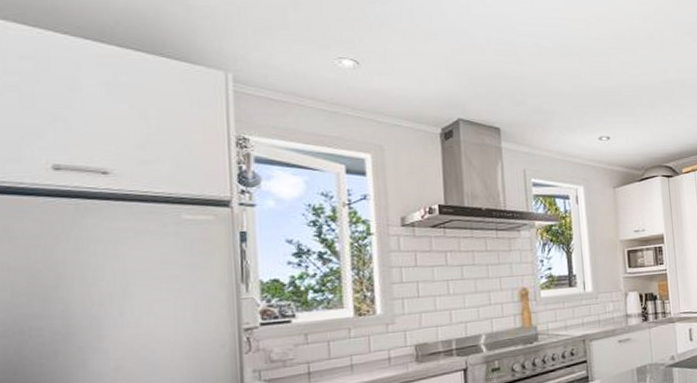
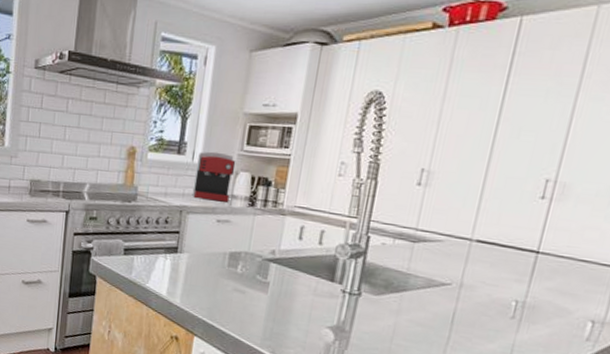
coffee maker: none [589,278,625,326] -> present [192,151,236,202]

